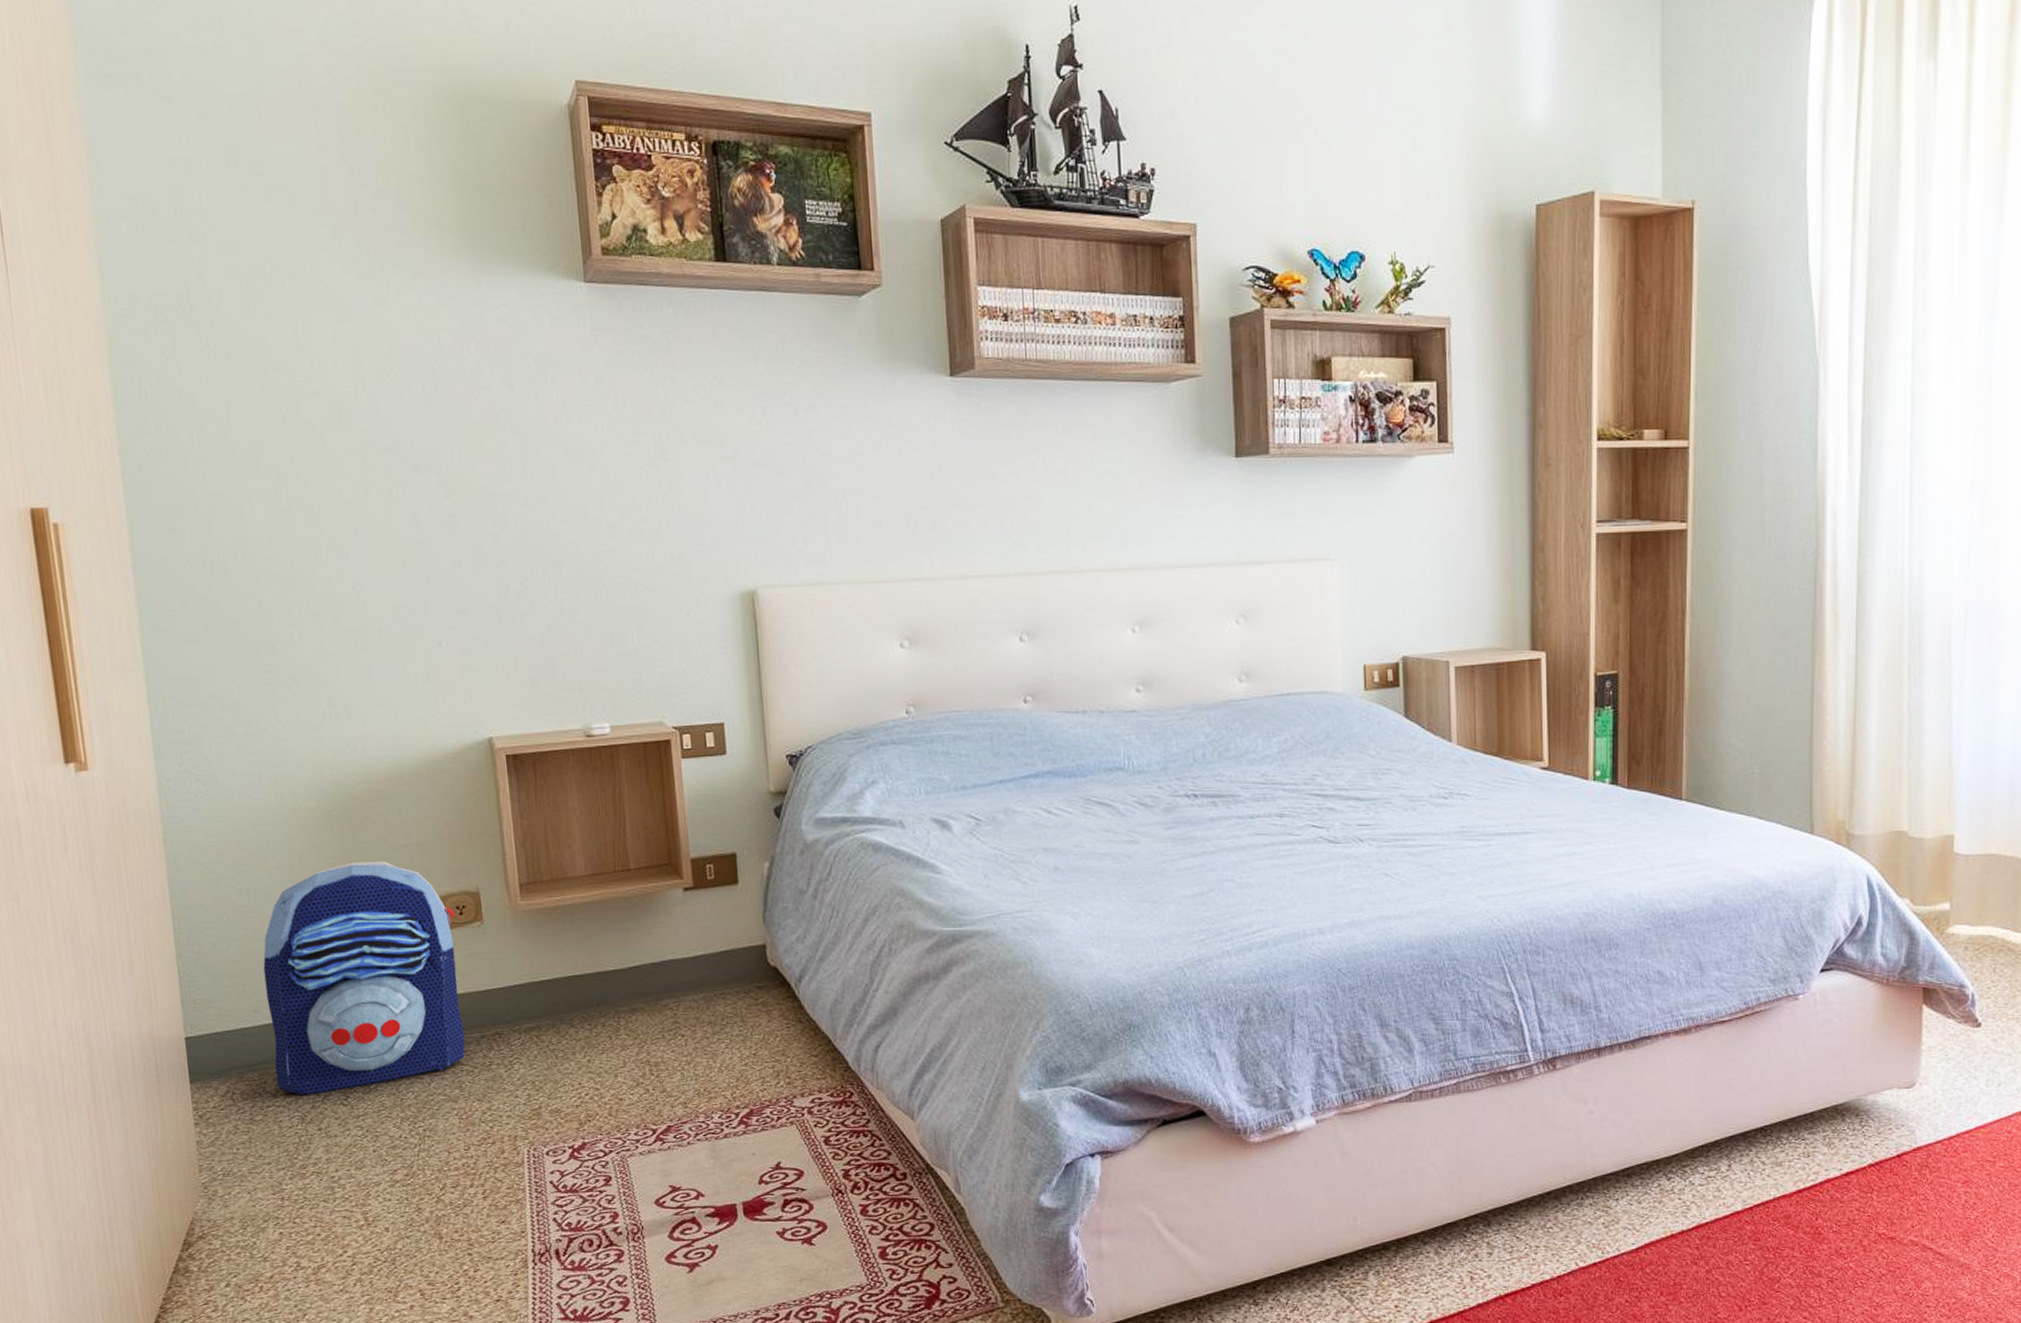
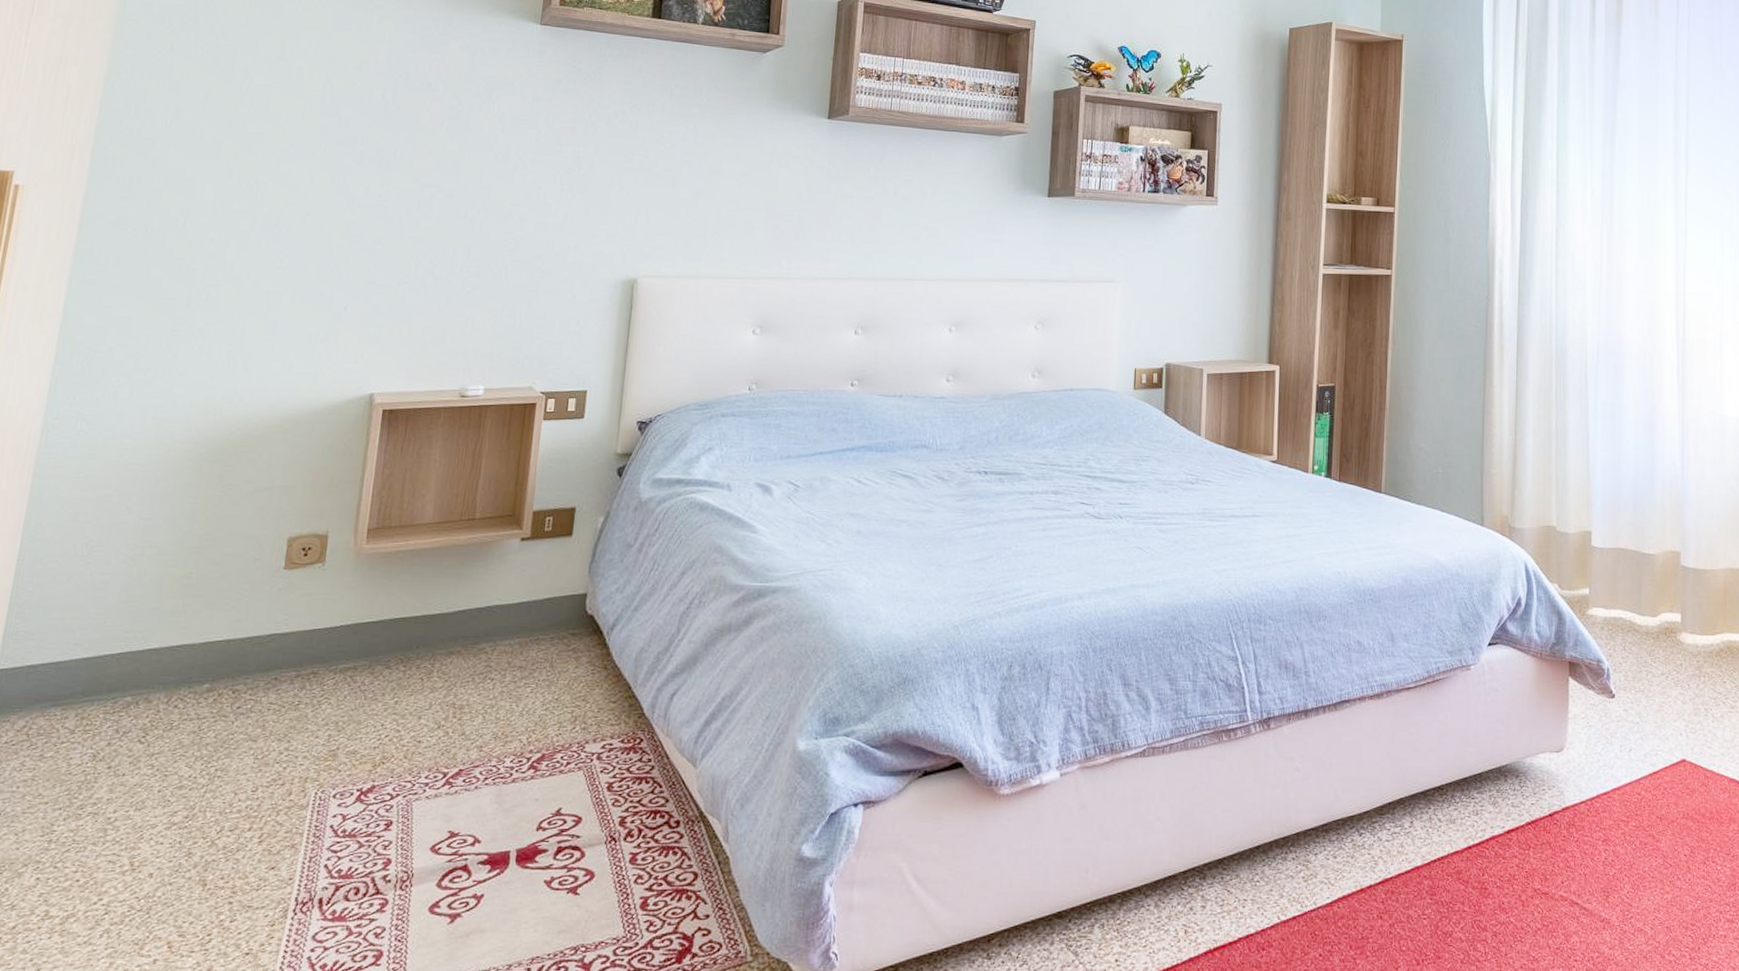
backpack: present [263,861,466,1095] -> none [77,502,300,732]

